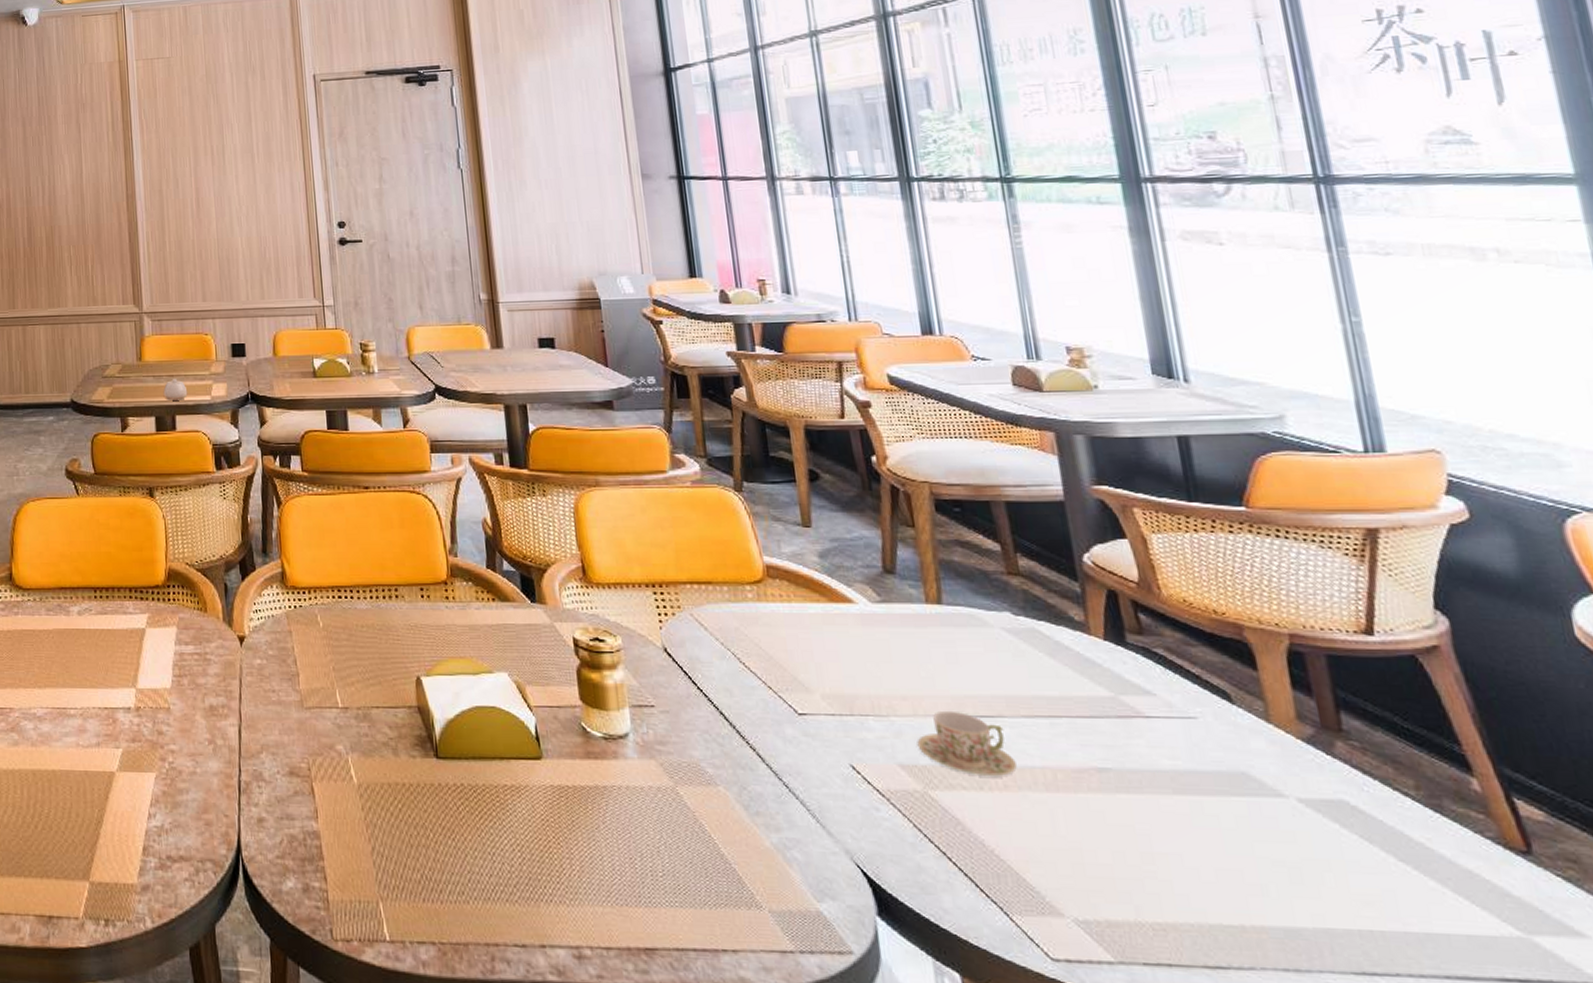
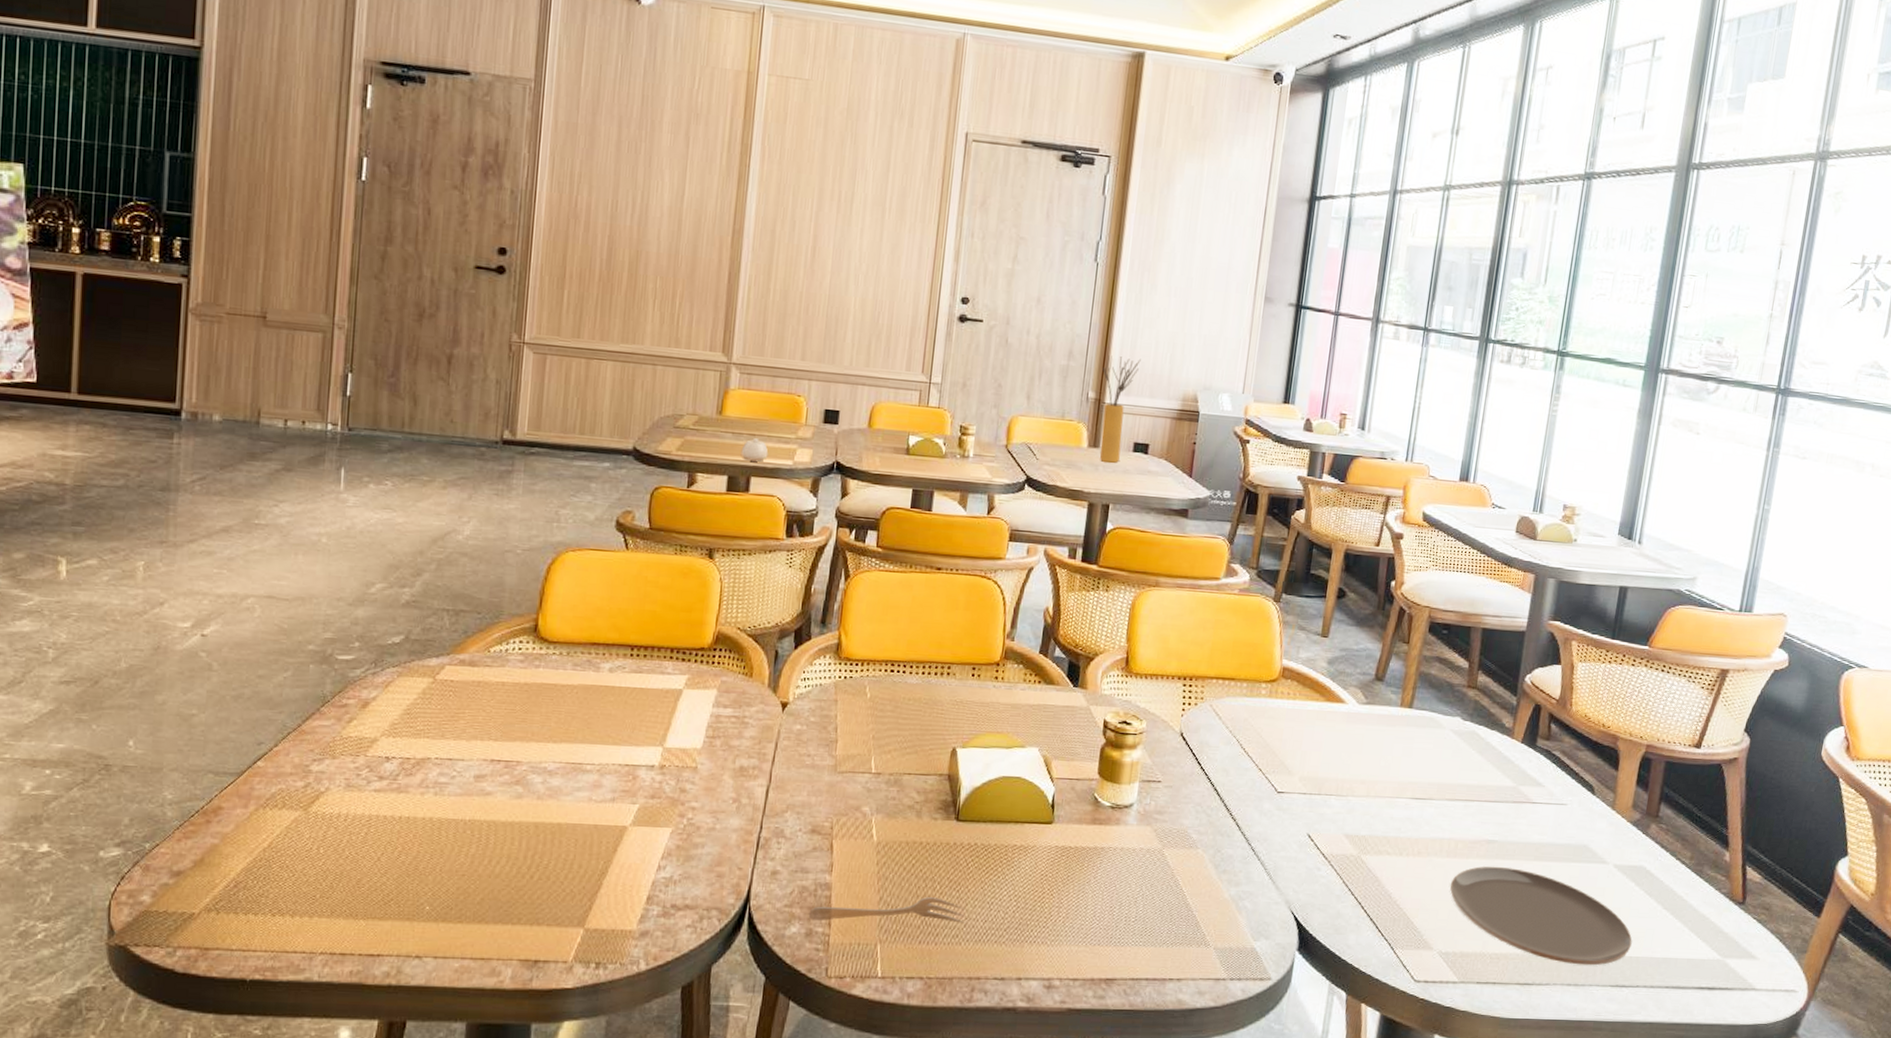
fork: none [302,847,469,878] -> present [808,897,966,923]
vase: none [489,254,527,362] -> present [1099,355,1141,463]
teacup: present [917,712,1017,777] -> none [1362,794,1432,846]
plate: none [1063,802,1367,943] -> present [1450,866,1632,966]

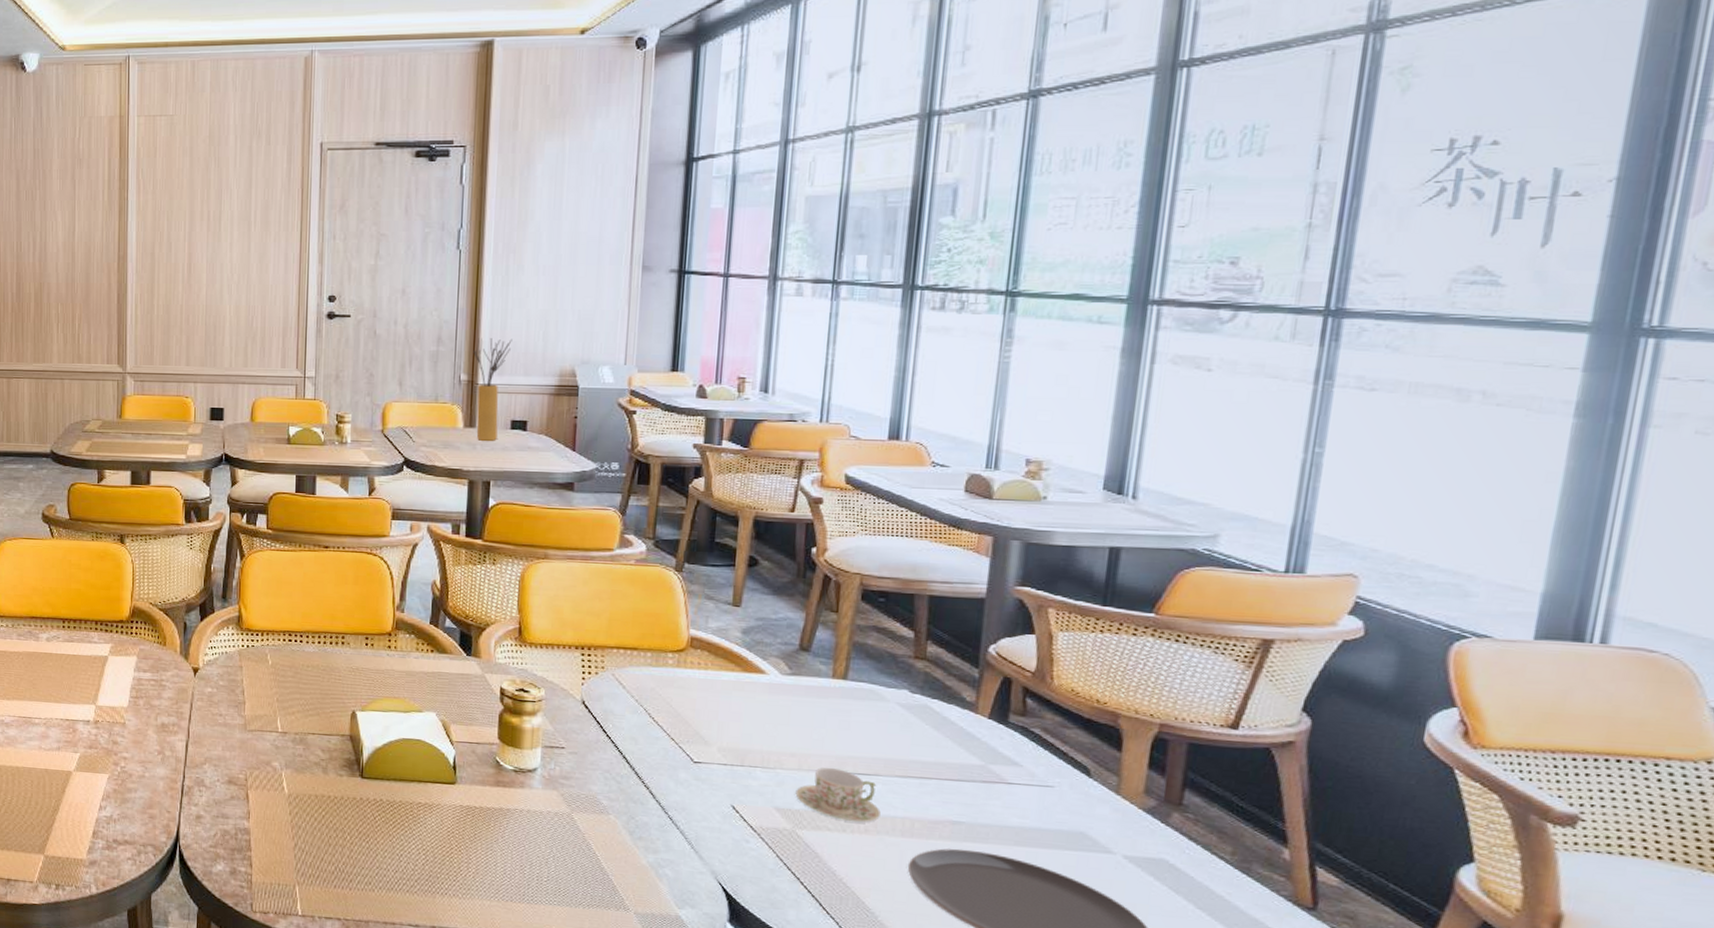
sugar bowl: present [740,438,769,463] -> none [140,437,164,458]
fork: present [808,897,966,923] -> none [231,846,377,872]
teacup: none [1362,794,1432,846] -> present [795,768,881,823]

